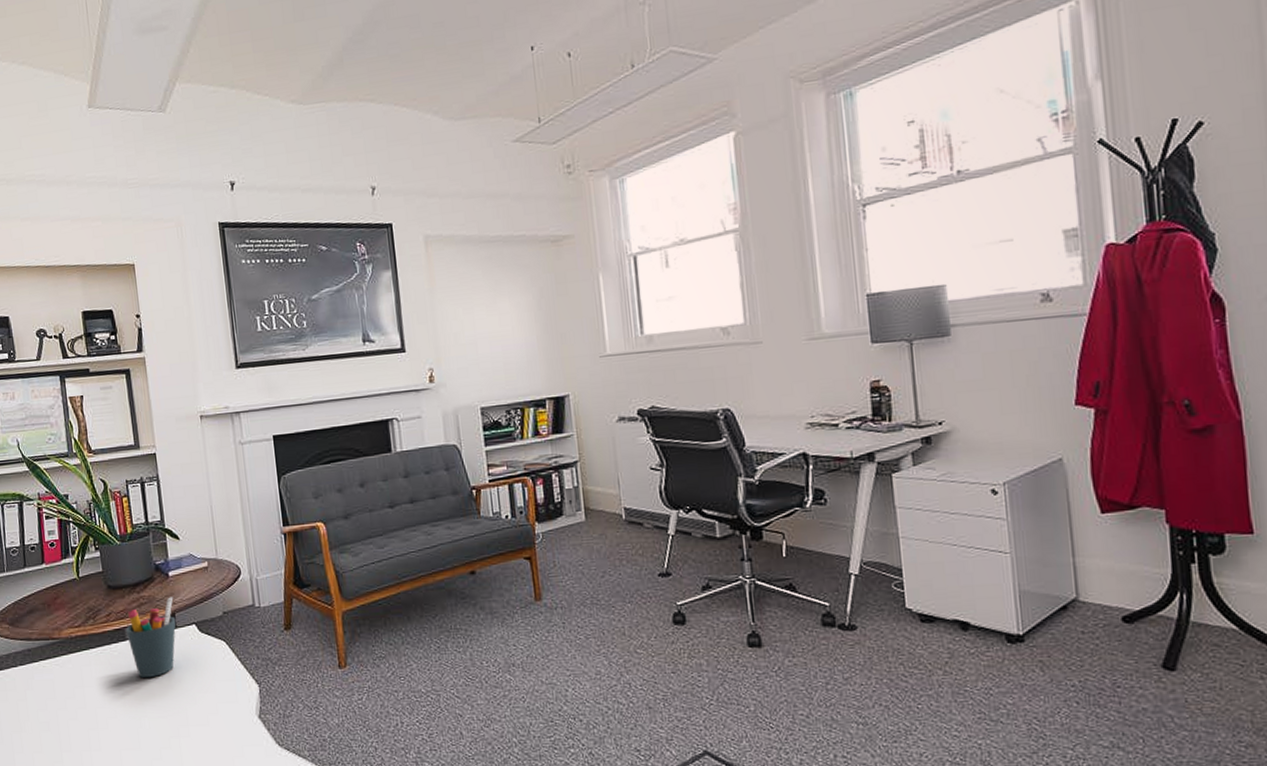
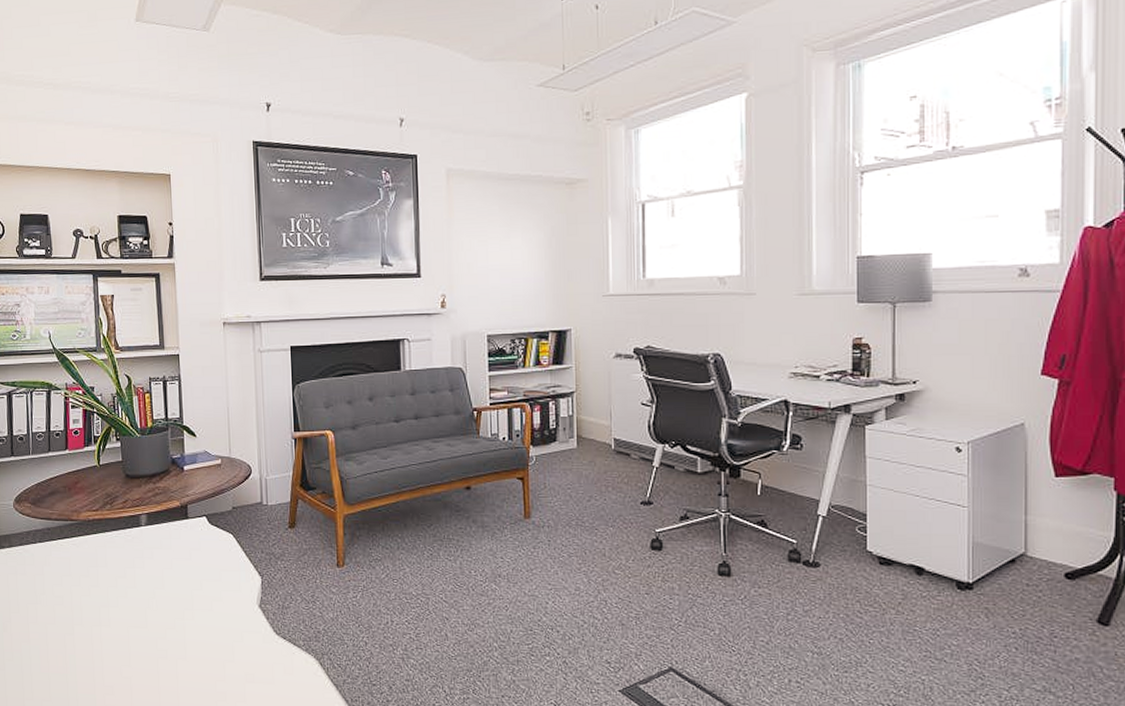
pen holder: present [125,597,176,678] -> none [140,489,188,563]

